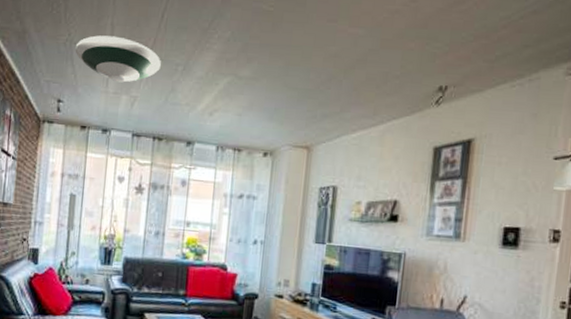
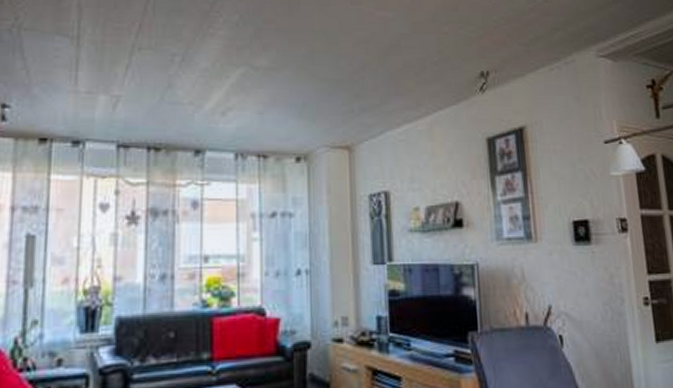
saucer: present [75,35,161,83] -> none [25,19,151,79]

